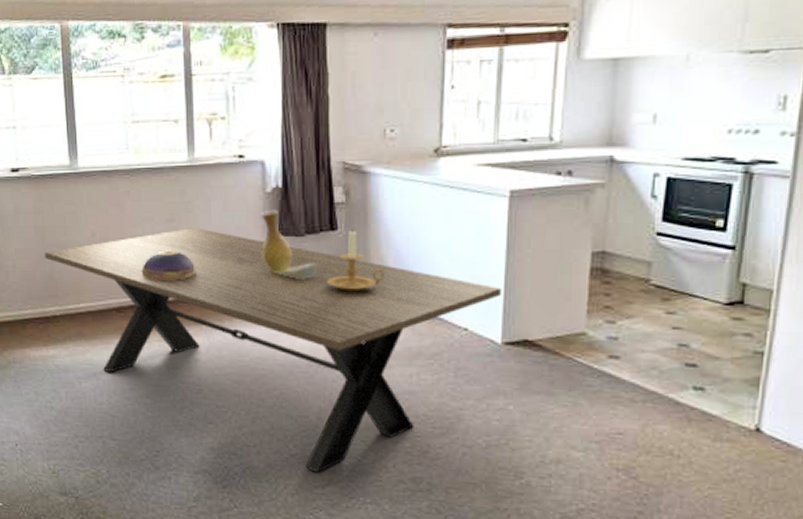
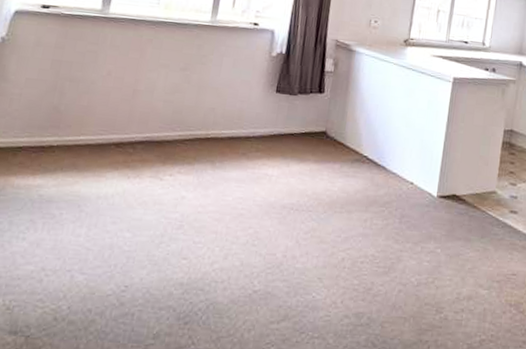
dining table: present [45,228,502,474] -> none [55,77,442,309]
decorative bowl: present [141,250,197,279] -> none [147,94,199,122]
vase: present [262,209,317,280] -> none [259,70,304,132]
candle holder: present [327,229,385,292] -> none [309,93,357,146]

